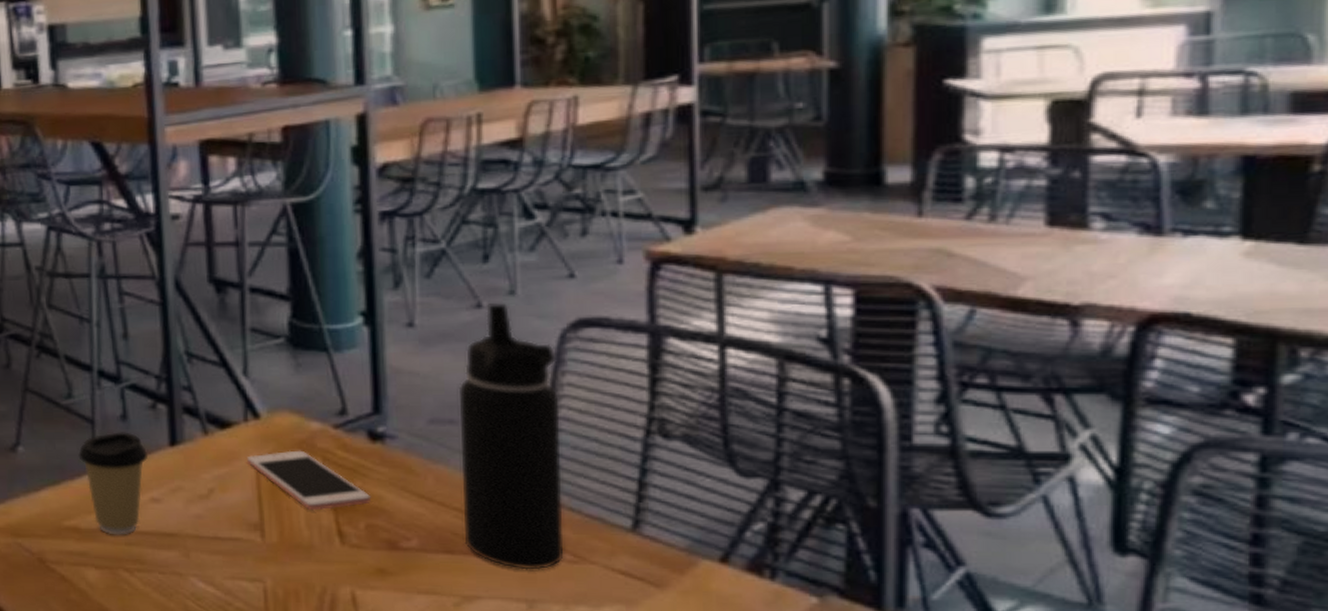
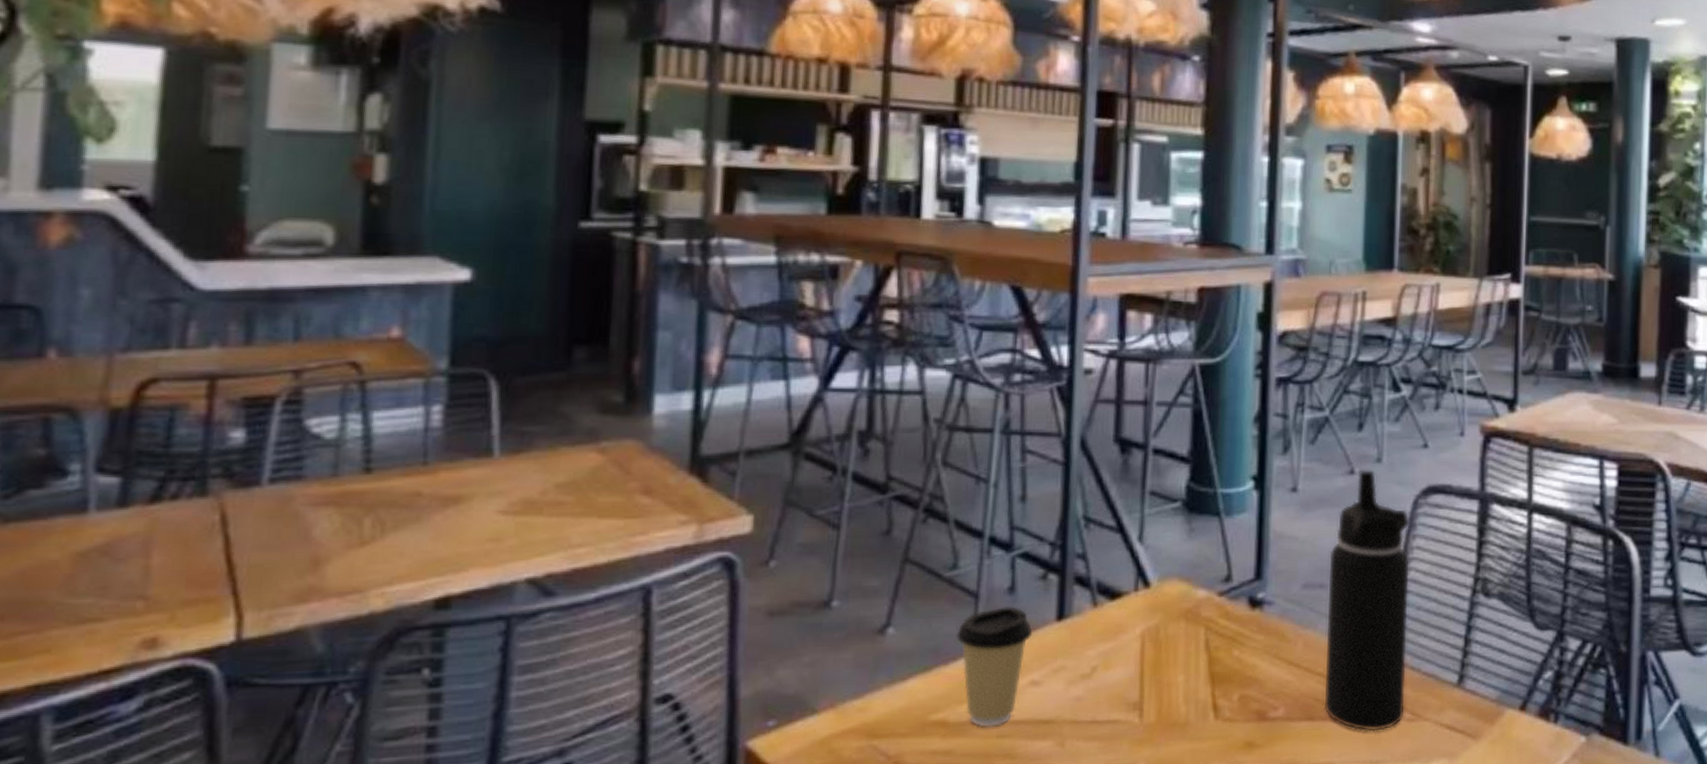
cell phone: present [247,450,372,511] -> none [1133,620,1247,685]

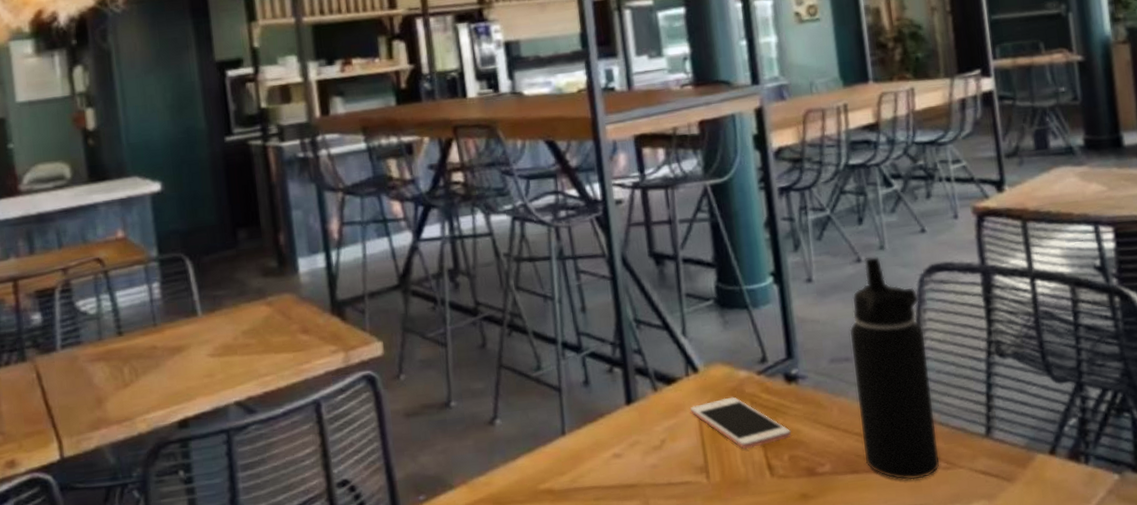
coffee cup: present [956,606,1033,727] -> none [549,395,609,492]
cell phone: none [1133,620,1247,685] -> present [690,396,792,450]

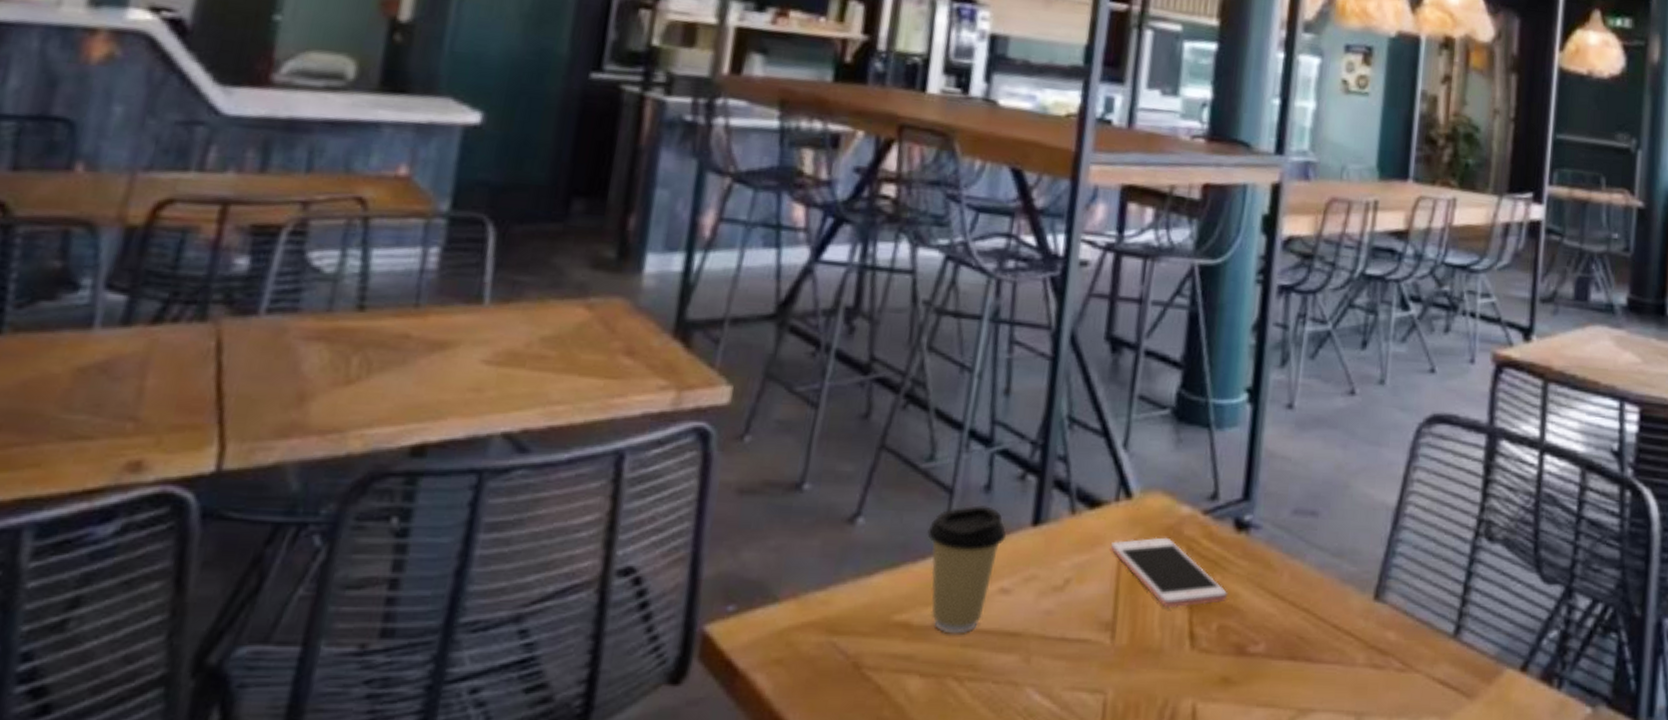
coffee cup: none [549,395,609,492] -> present [927,505,1007,634]
water bottle: present [849,256,940,480] -> none [1307,390,1412,679]

